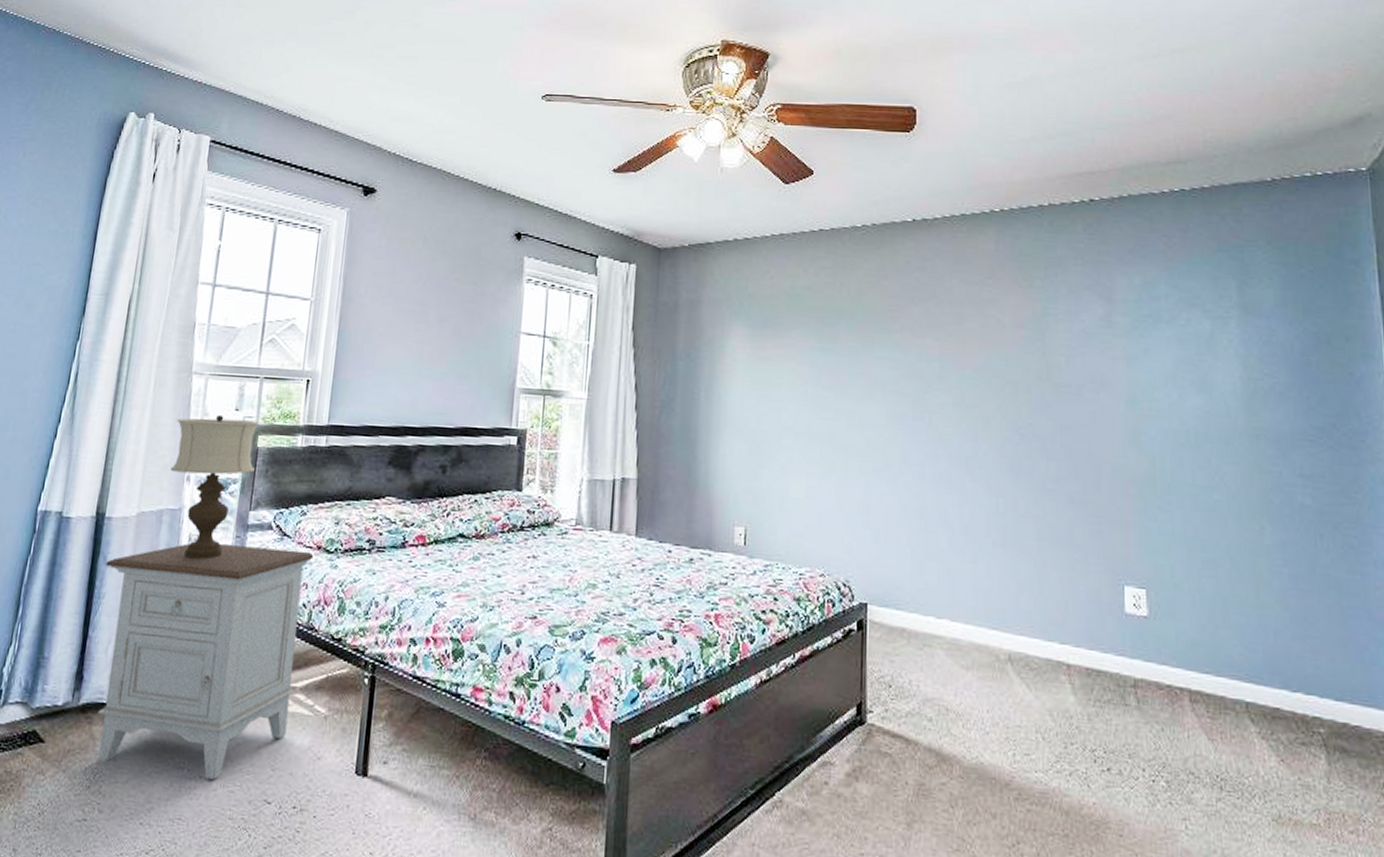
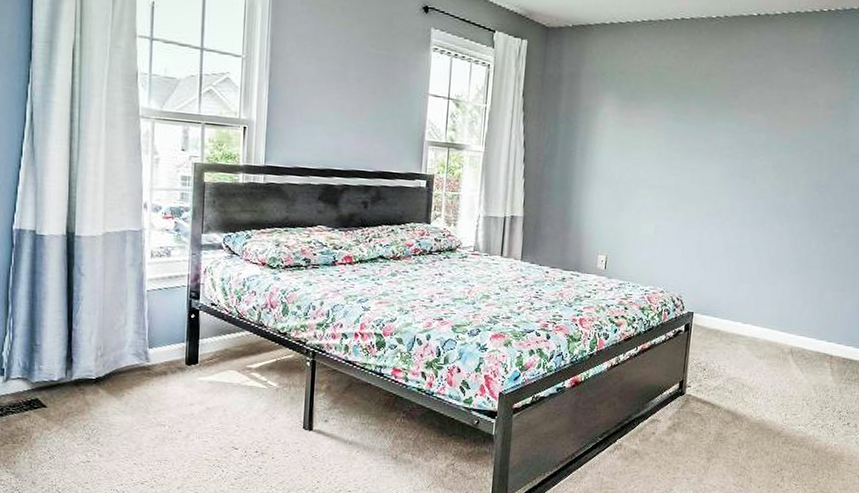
nightstand: present [97,543,314,779] -> none [80,258,260,433]
table lamp: present [170,414,260,560] -> none [128,153,205,271]

